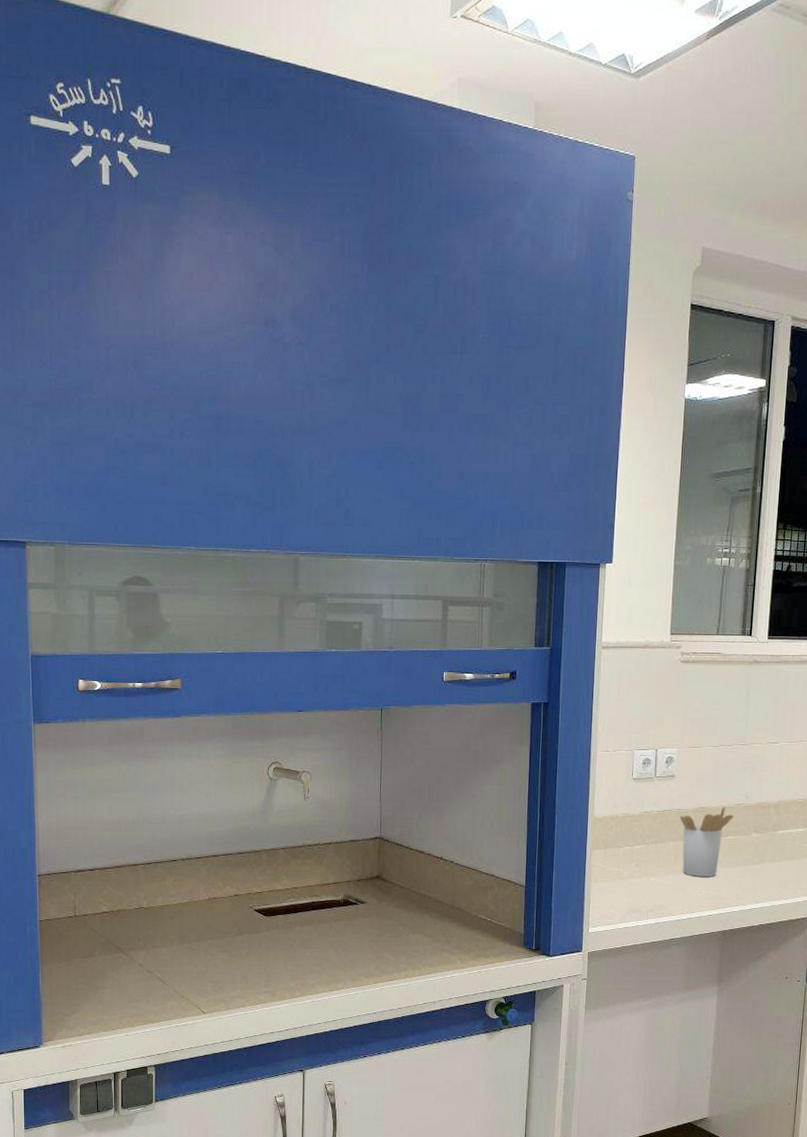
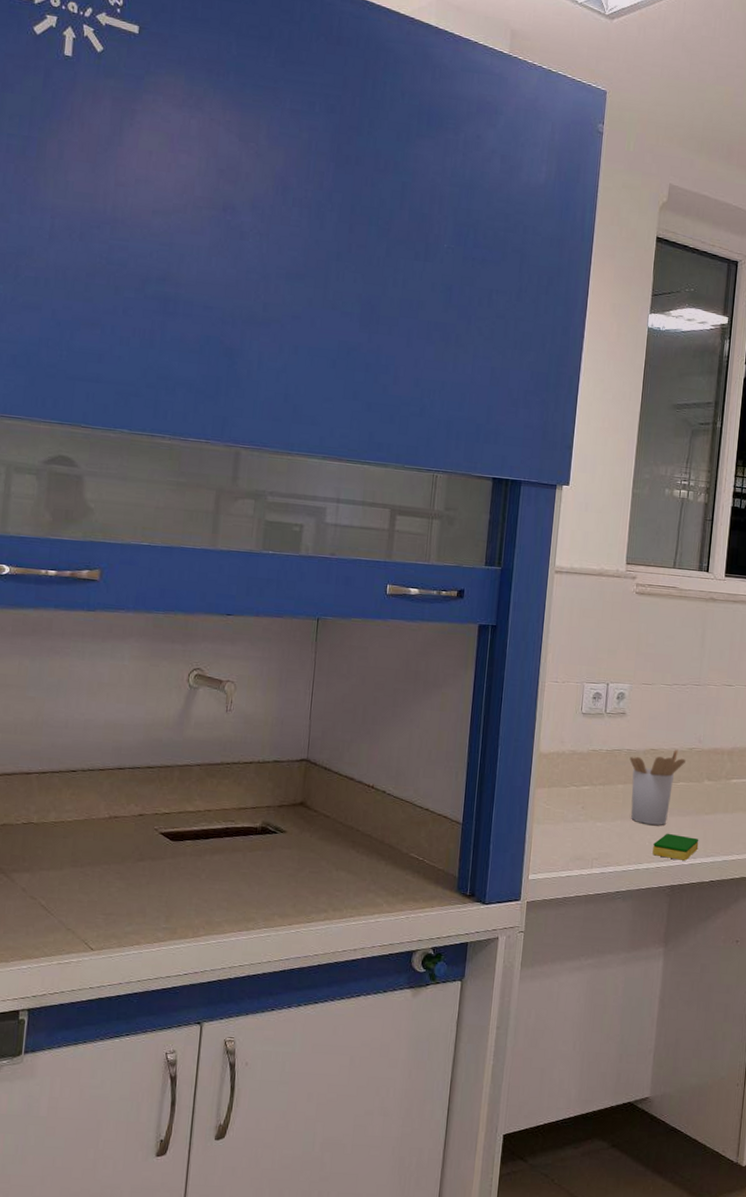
dish sponge: none [704,883,748,908] -> present [652,833,699,861]

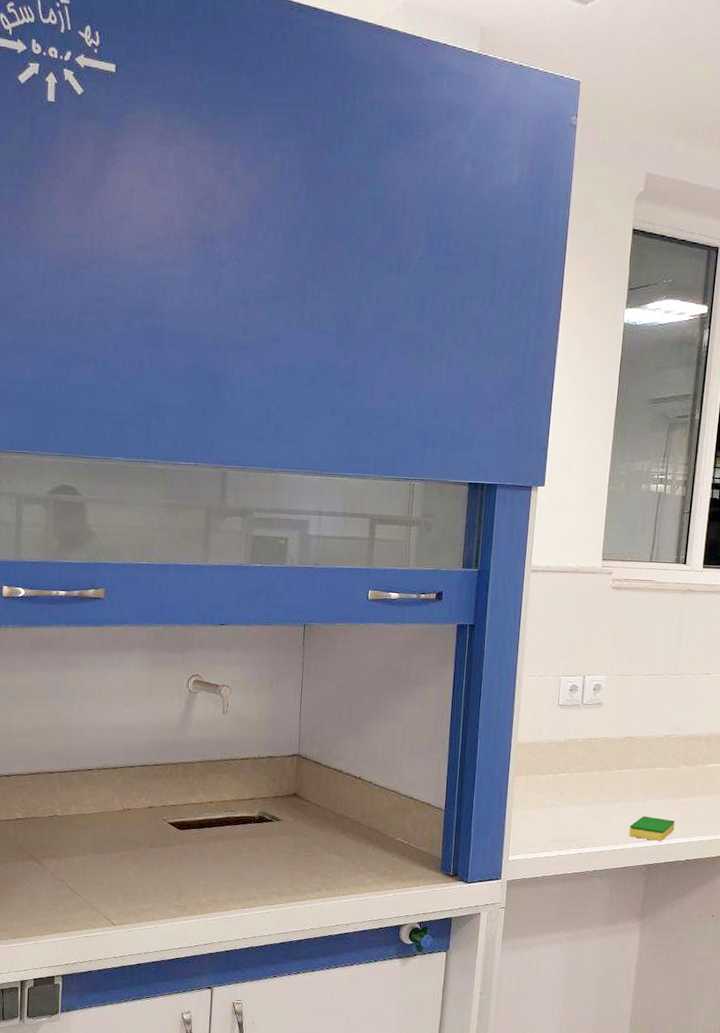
utensil holder: present [629,750,686,825] -> none [606,737,662,808]

